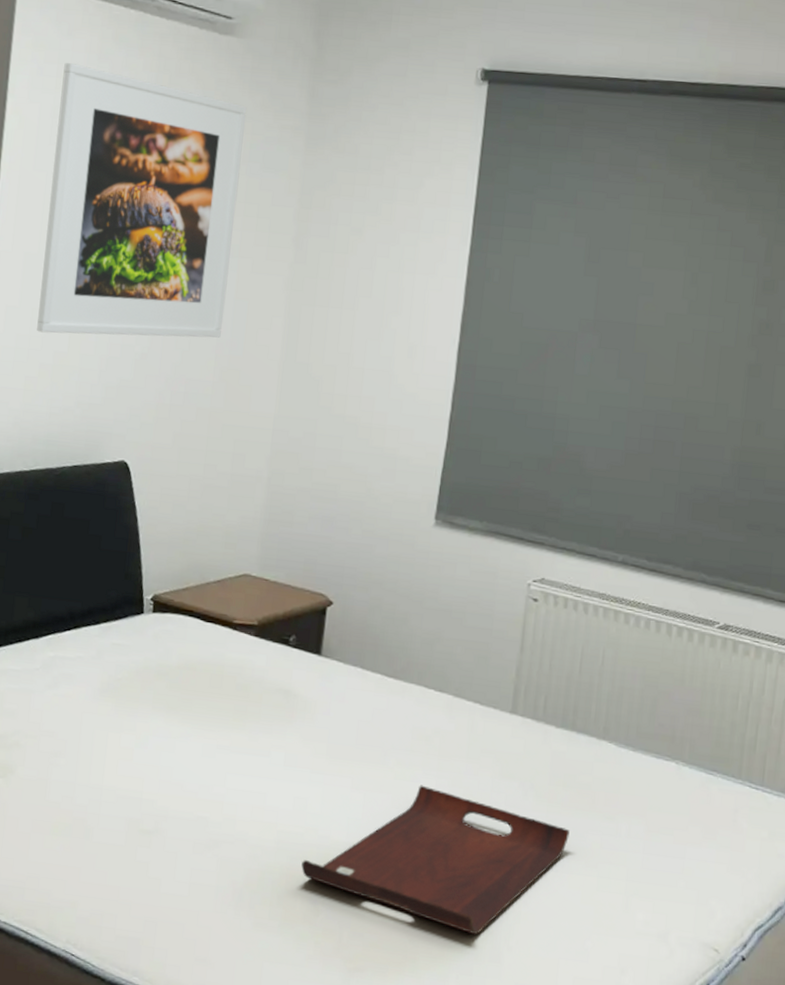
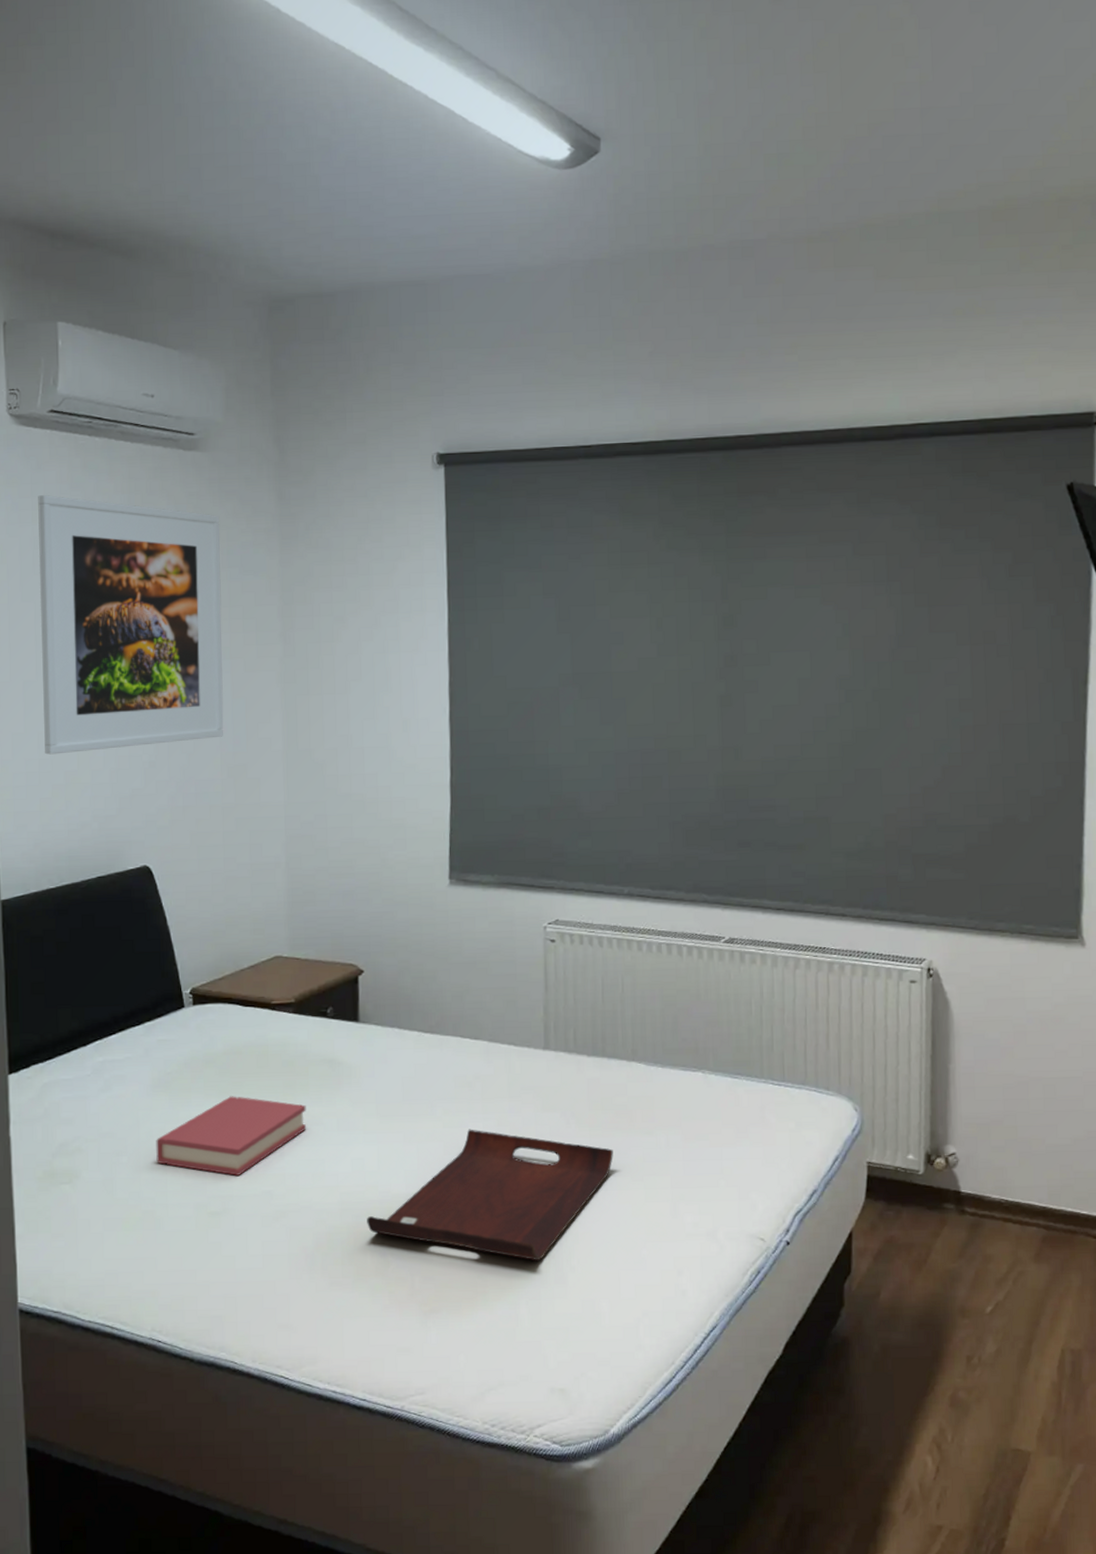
hardback book: none [94,712,255,796] -> present [156,1096,307,1176]

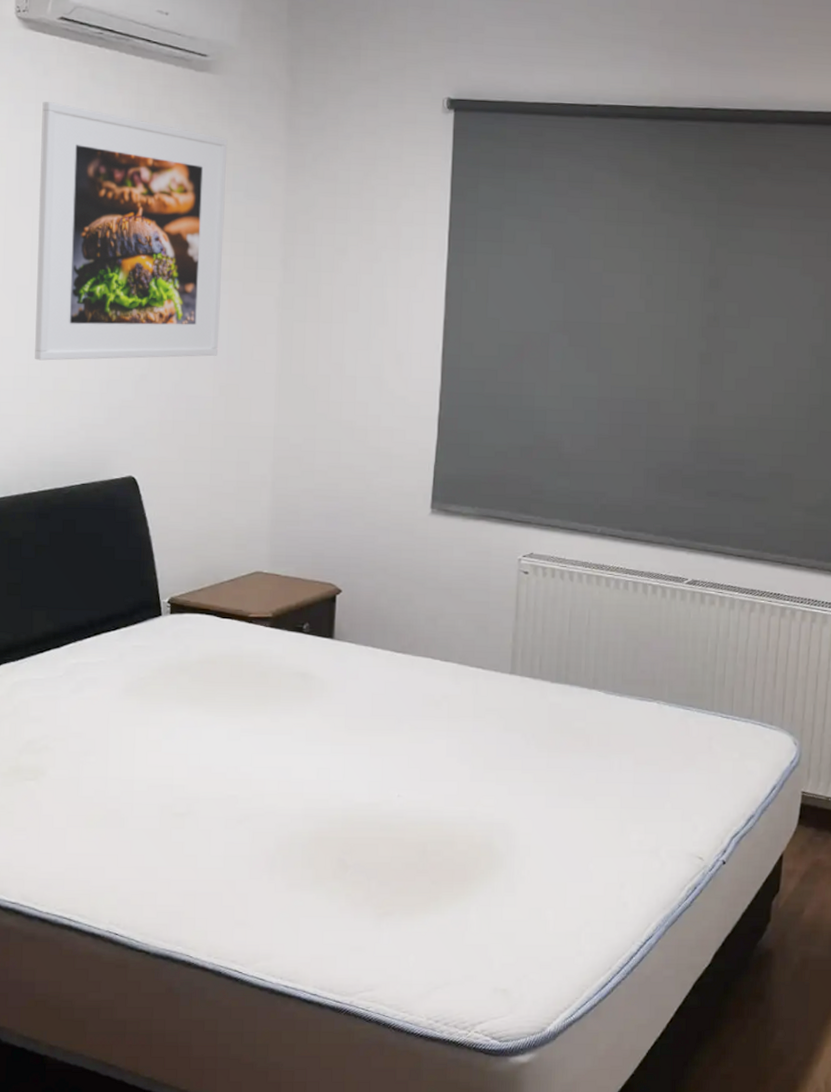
hardback book: present [156,1096,307,1176] -> none [124,703,277,779]
serving tray: present [367,1129,613,1261] -> none [328,745,569,871]

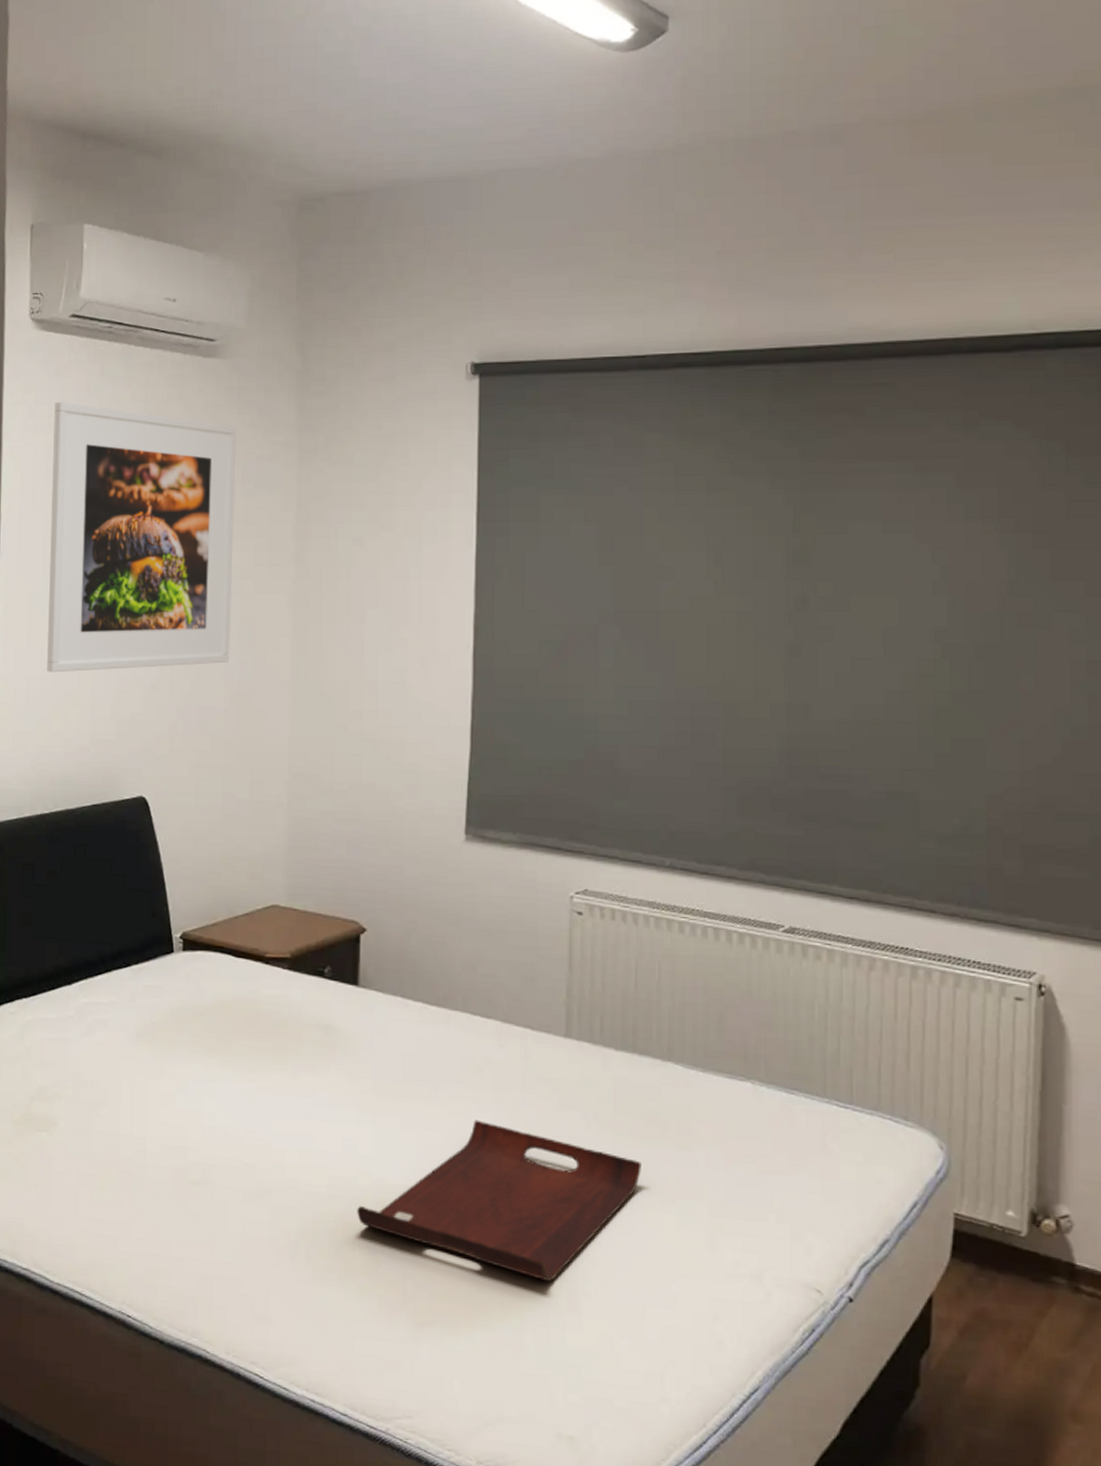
serving tray: none [328,745,569,871] -> present [357,1119,641,1282]

